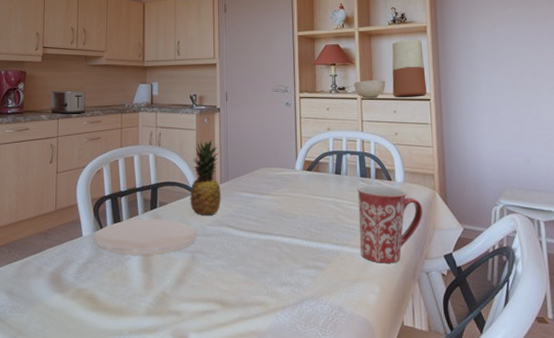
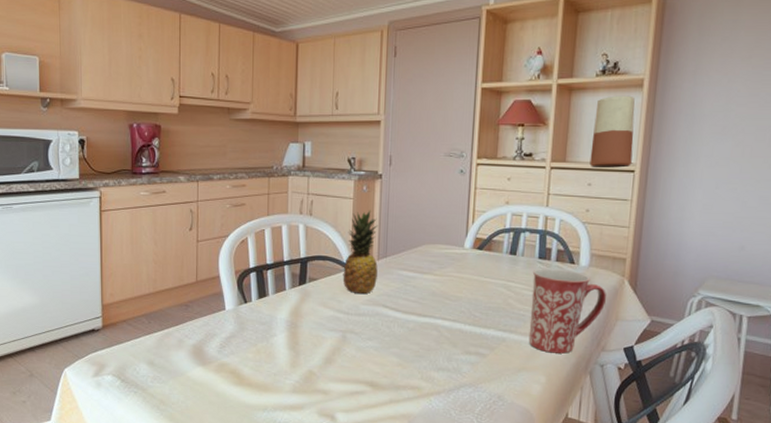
toaster: present [50,90,86,115] -> none [189,148,229,177]
plate: present [94,219,197,255] -> none [238,294,349,333]
bowl: present [354,80,386,99] -> none [543,145,583,168]

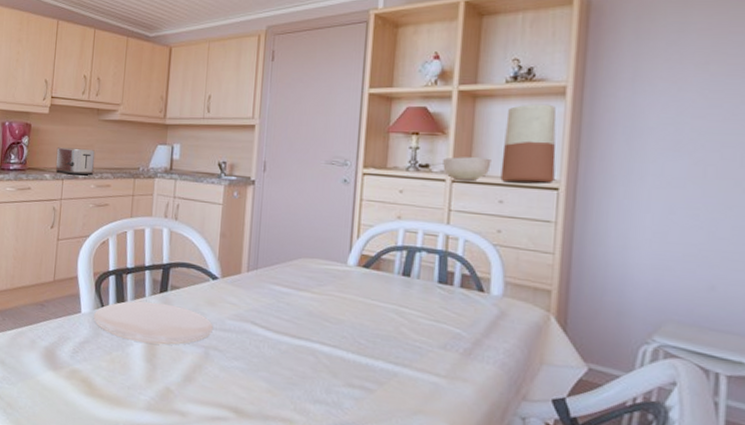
toaster: none [189,148,229,177] -> present [55,147,96,176]
plate: none [238,294,349,333] -> present [94,301,213,345]
fruit: present [342,210,378,294] -> none [207,217,249,308]
mug: present [528,268,607,354] -> none [426,294,528,399]
bowl: none [543,145,583,168] -> present [443,157,491,182]

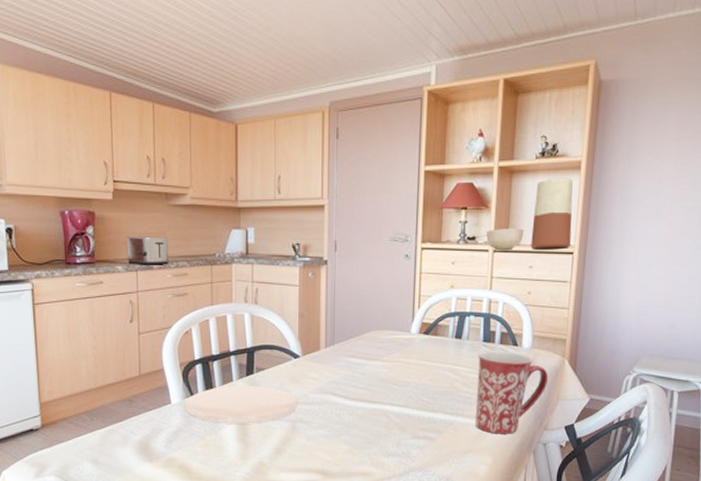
mug: none [426,294,528,399] -> present [475,350,549,434]

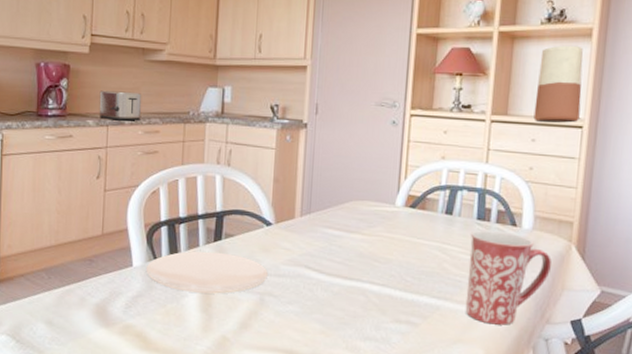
bowl: present [486,228,524,251] -> none [483,97,526,122]

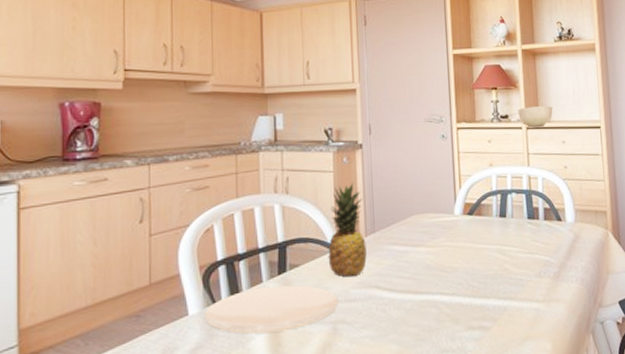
toaster: present [99,90,142,122] -> none [137,126,188,159]
fruit: none [262,161,302,253] -> present [328,182,367,277]
mug: present [465,229,552,325] -> none [523,227,596,317]
bowl: none [483,97,526,122] -> present [518,106,553,128]
vase: present [533,45,583,124] -> none [558,58,597,127]

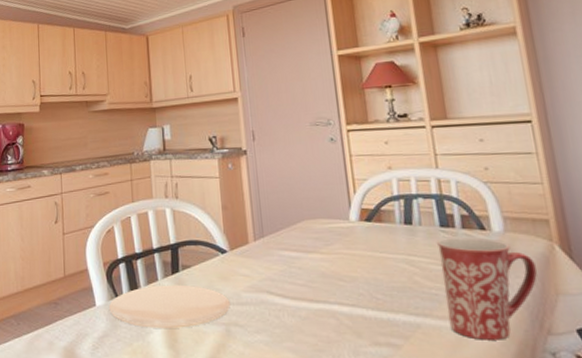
fruit: present [328,182,367,277] -> none [218,188,257,279]
bowl: present [518,106,553,128] -> none [419,101,465,126]
mug: none [523,227,596,317] -> present [436,236,538,340]

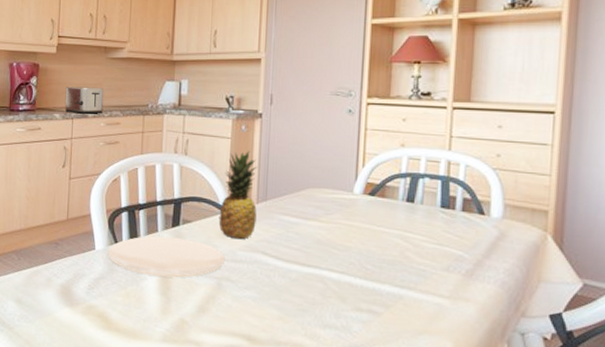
toaster: none [51,140,91,169] -> present [64,86,105,115]
fruit: none [218,188,257,279] -> present [218,150,258,239]
mug: present [436,236,538,340] -> none [430,218,526,317]

